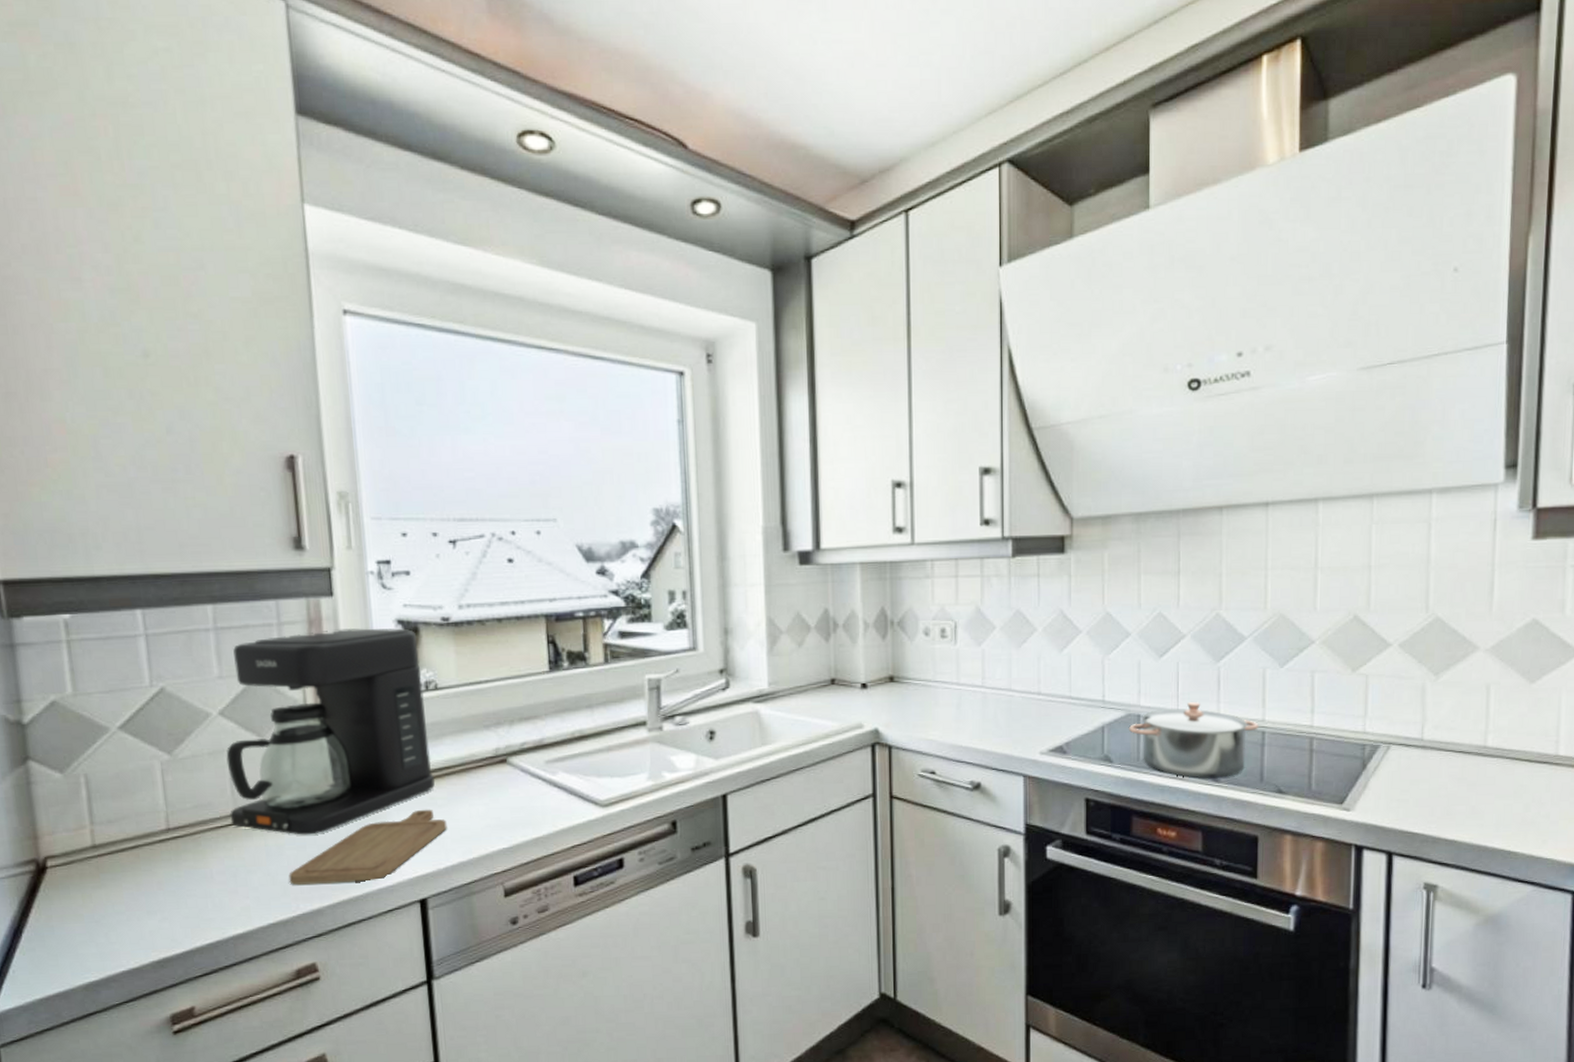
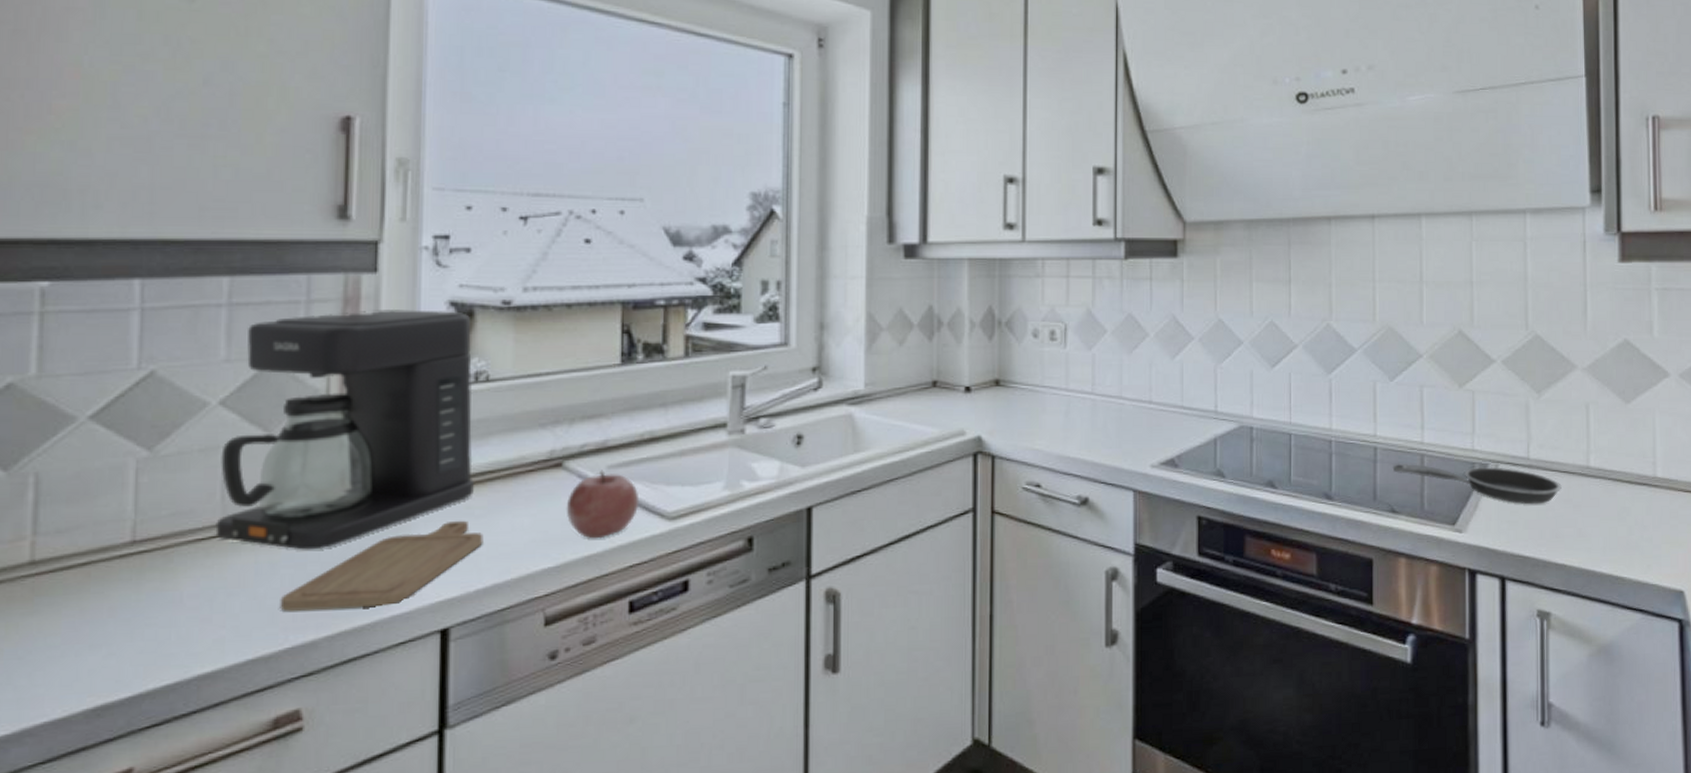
fruit: none [513,764,576,824] -> present [566,470,640,539]
cooking pot: present [1128,701,1259,778] -> none [1241,414,1371,496]
frying pan: none [1280,746,1456,784] -> present [1392,463,1562,505]

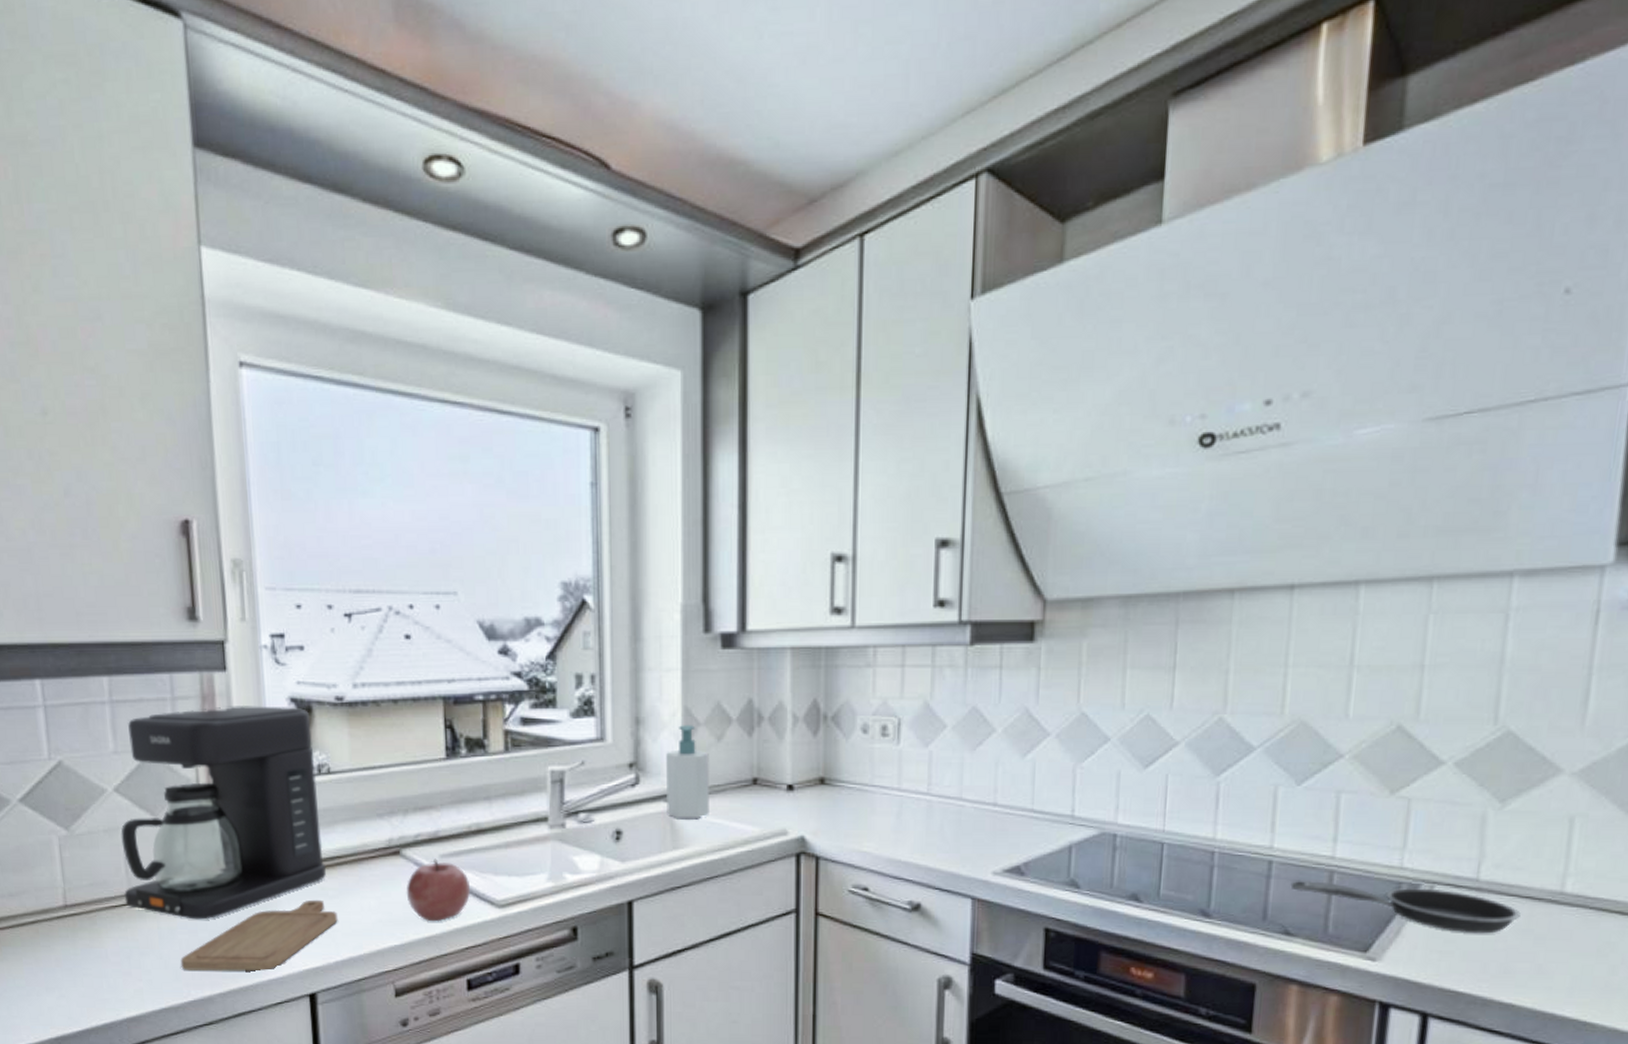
soap bottle: none [849,330,891,421] -> present [666,725,709,818]

